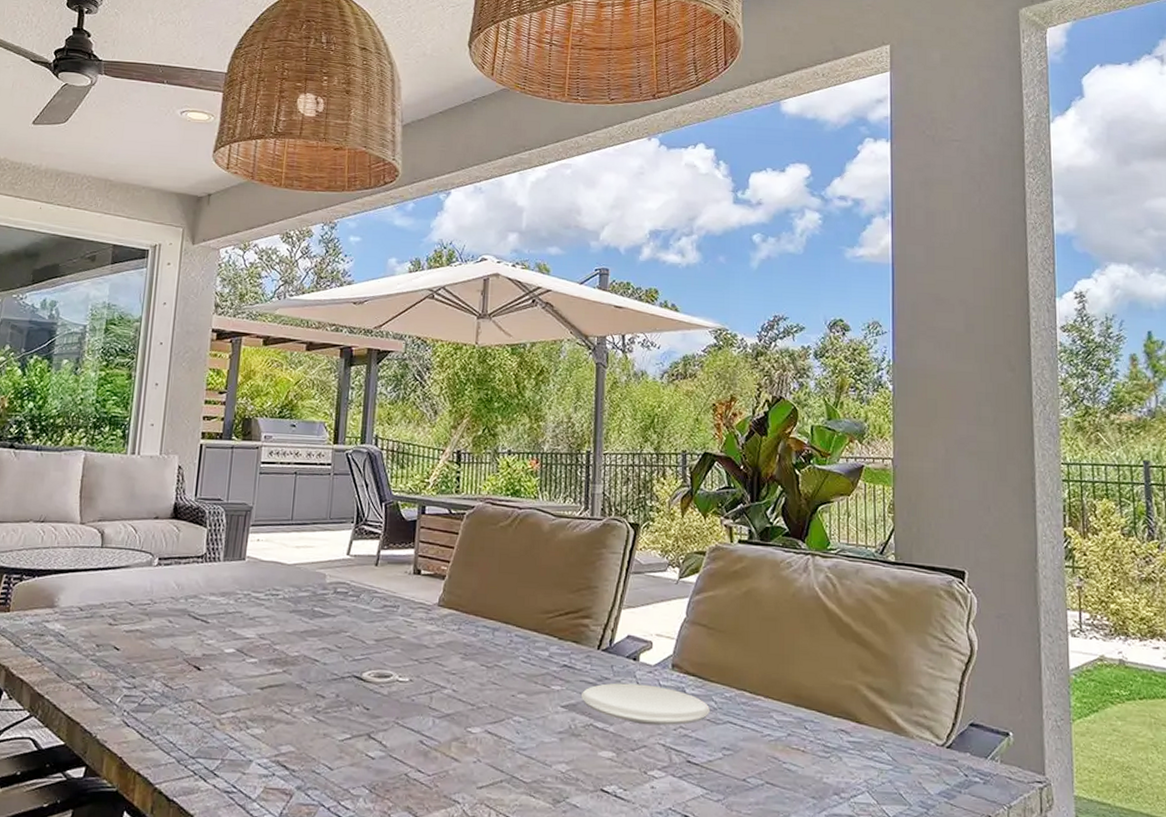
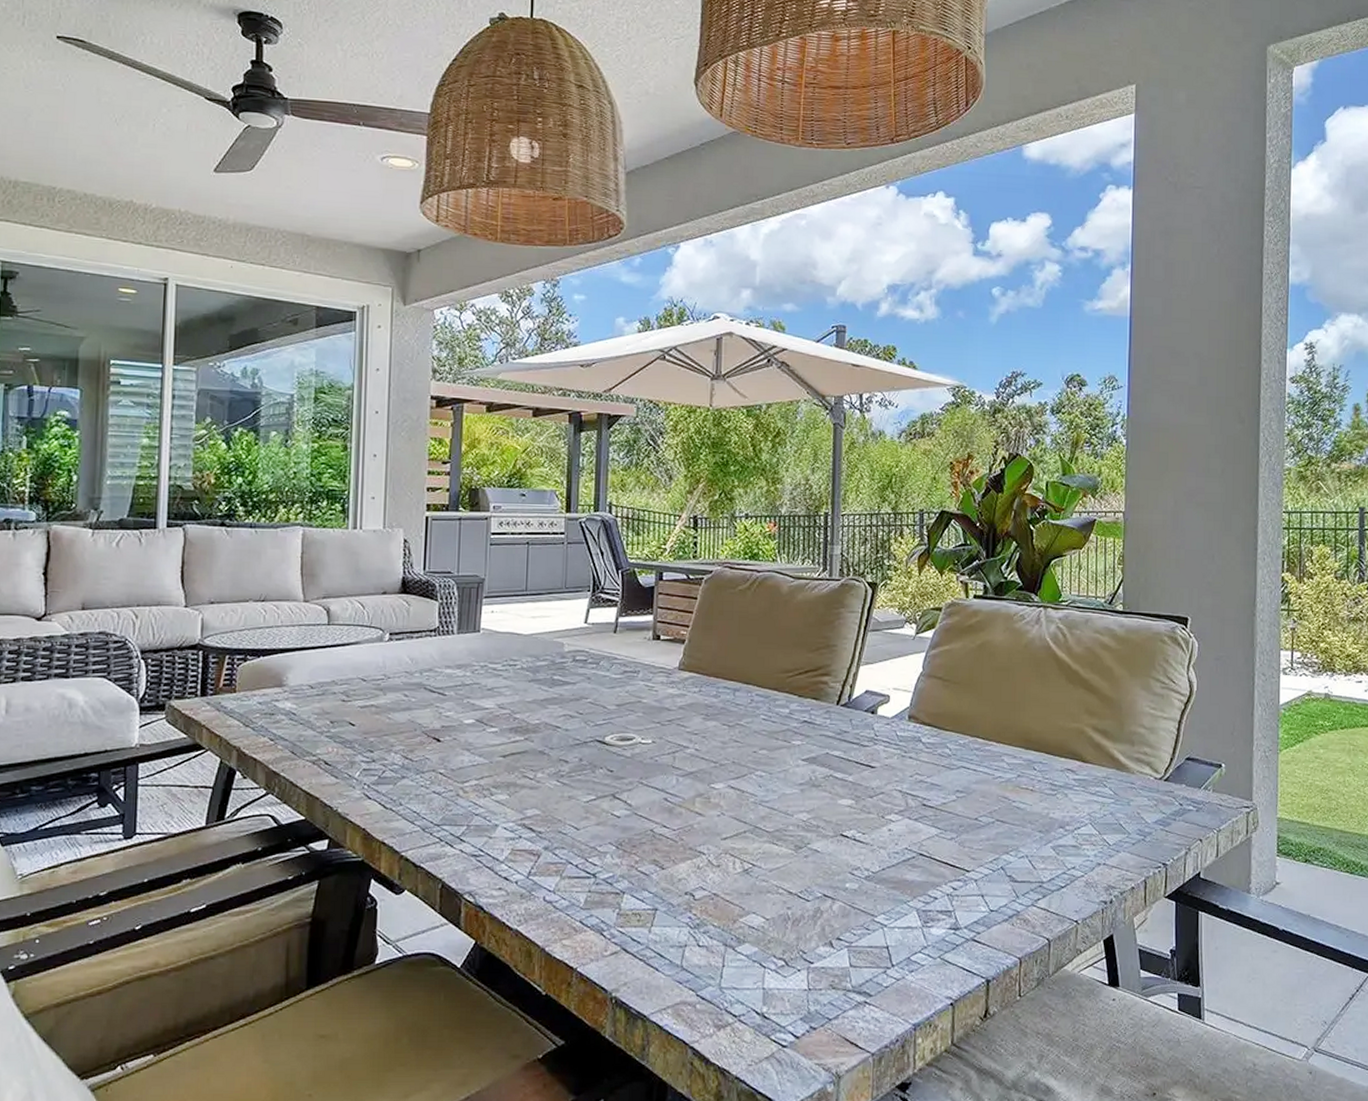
plate: present [582,683,710,726] -> none [822,735,944,773]

